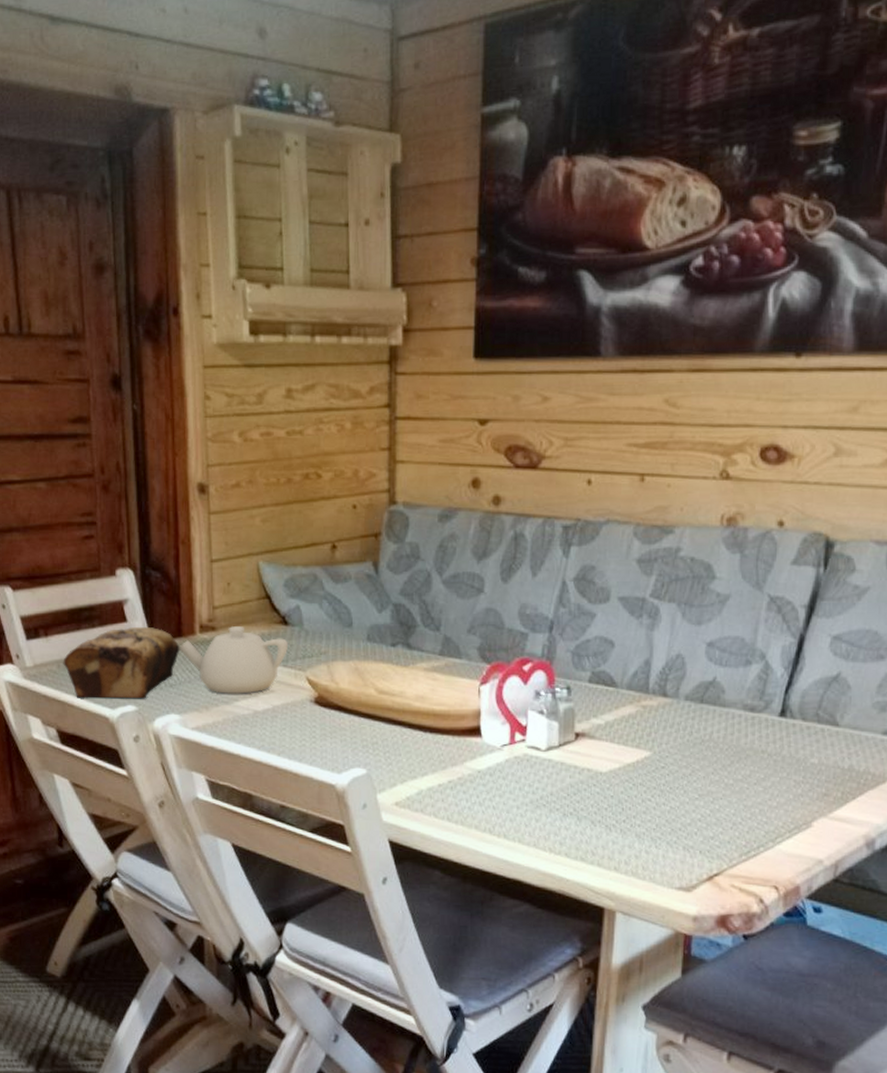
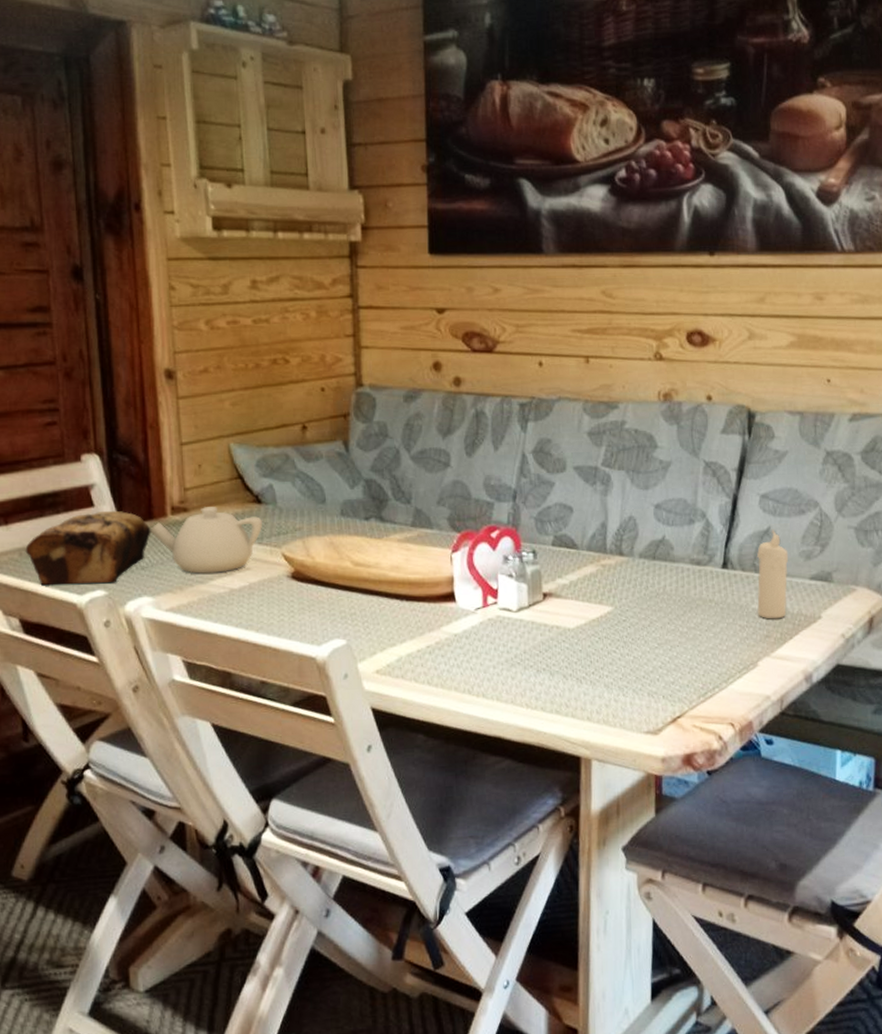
candle: none [817,675,860,776] -> present [756,529,789,619]

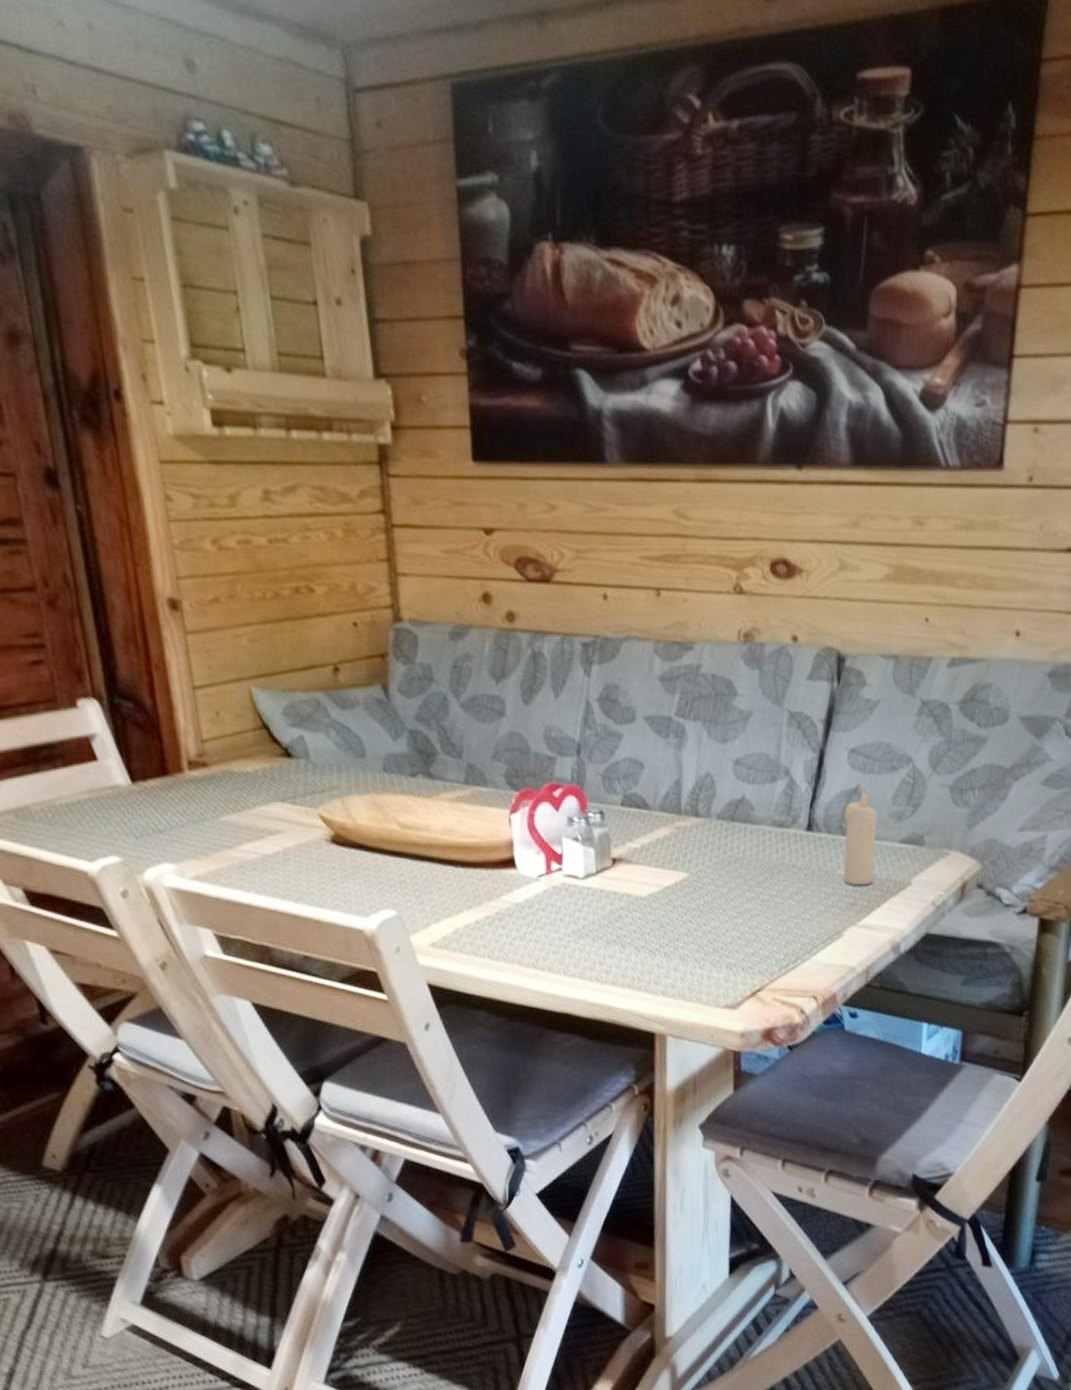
bread loaf: present [25,510,151,586] -> none [21,765,167,851]
teapot: present [150,507,262,574] -> none [165,761,295,838]

